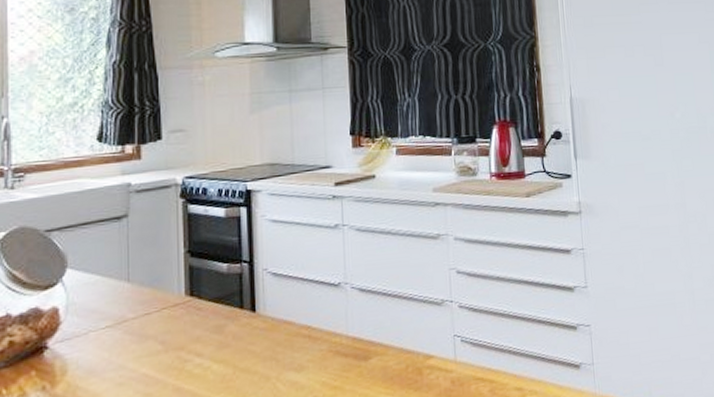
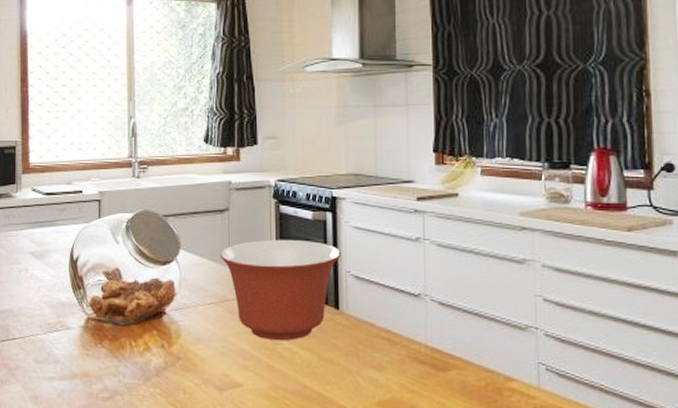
mixing bowl: none [116,240,257,359] -> present [219,239,341,341]

